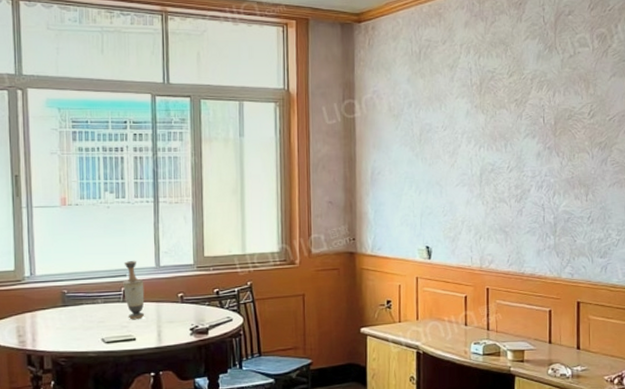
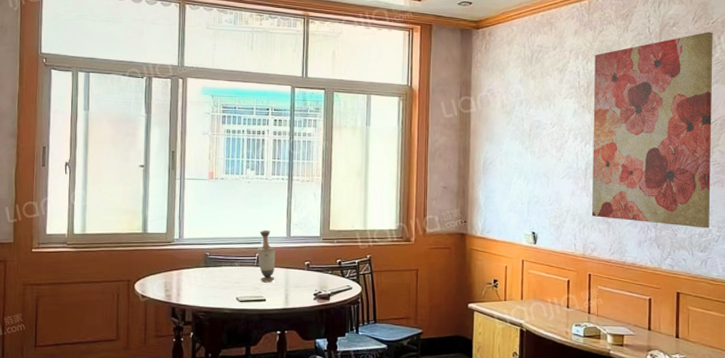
wall art: none [487,20,610,233] -> present [591,32,713,228]

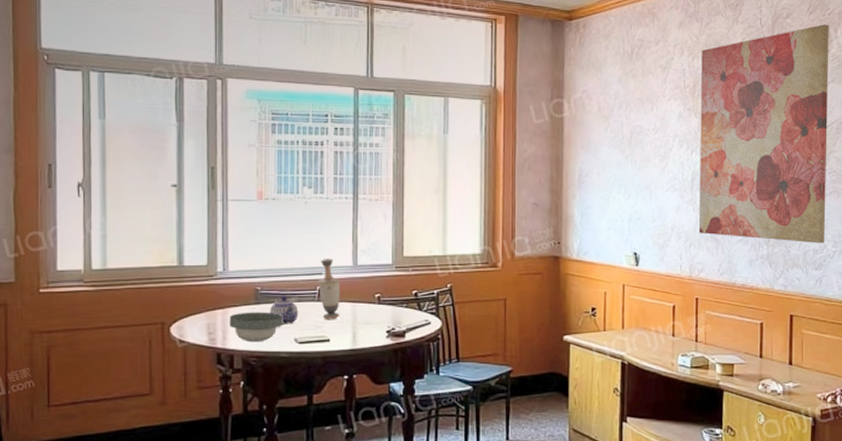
bowl: none [183,273,226,300] -> present [229,312,282,343]
teapot: none [216,260,241,285] -> present [269,295,299,324]

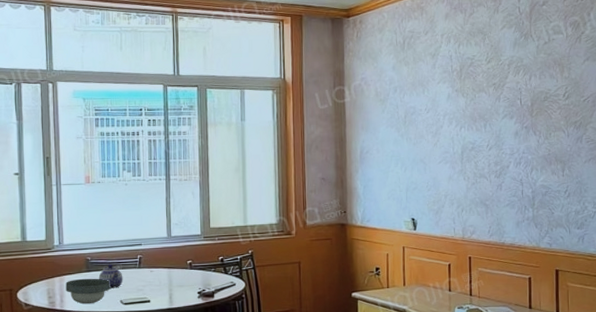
vase: present [318,258,340,320] -> none [139,231,158,284]
wall art: present [698,24,829,244] -> none [466,9,586,206]

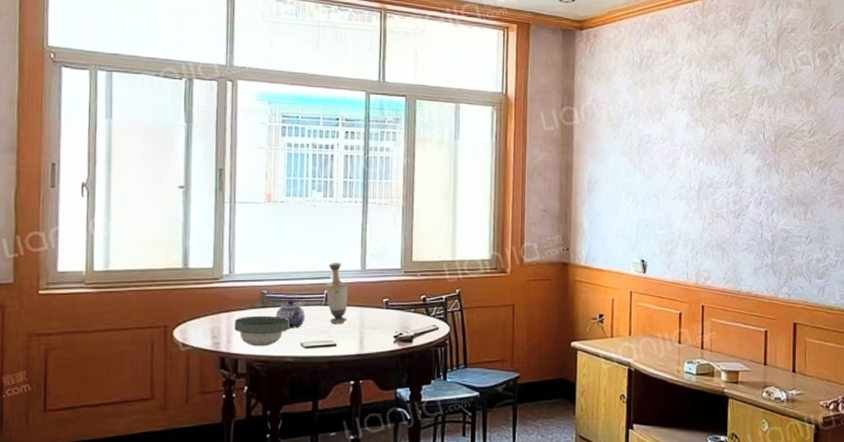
vase: none [139,231,158,284] -> present [326,262,348,325]

